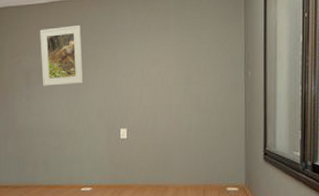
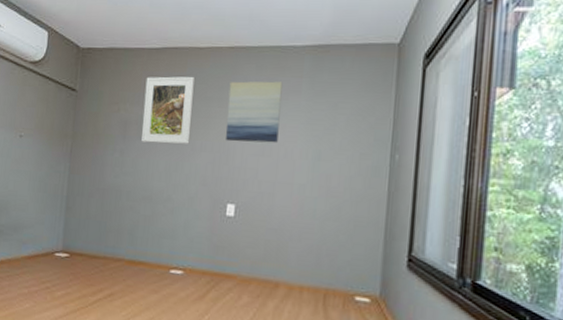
wall art: none [110,21,155,77] -> present [225,81,283,144]

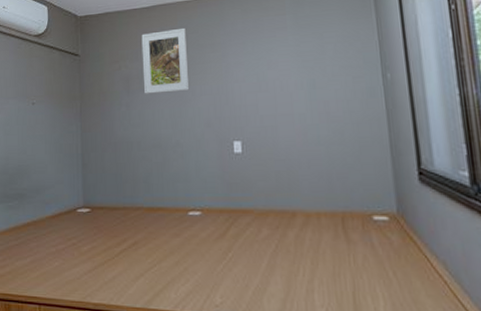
wall art: present [225,81,283,144] -> none [219,21,272,83]

